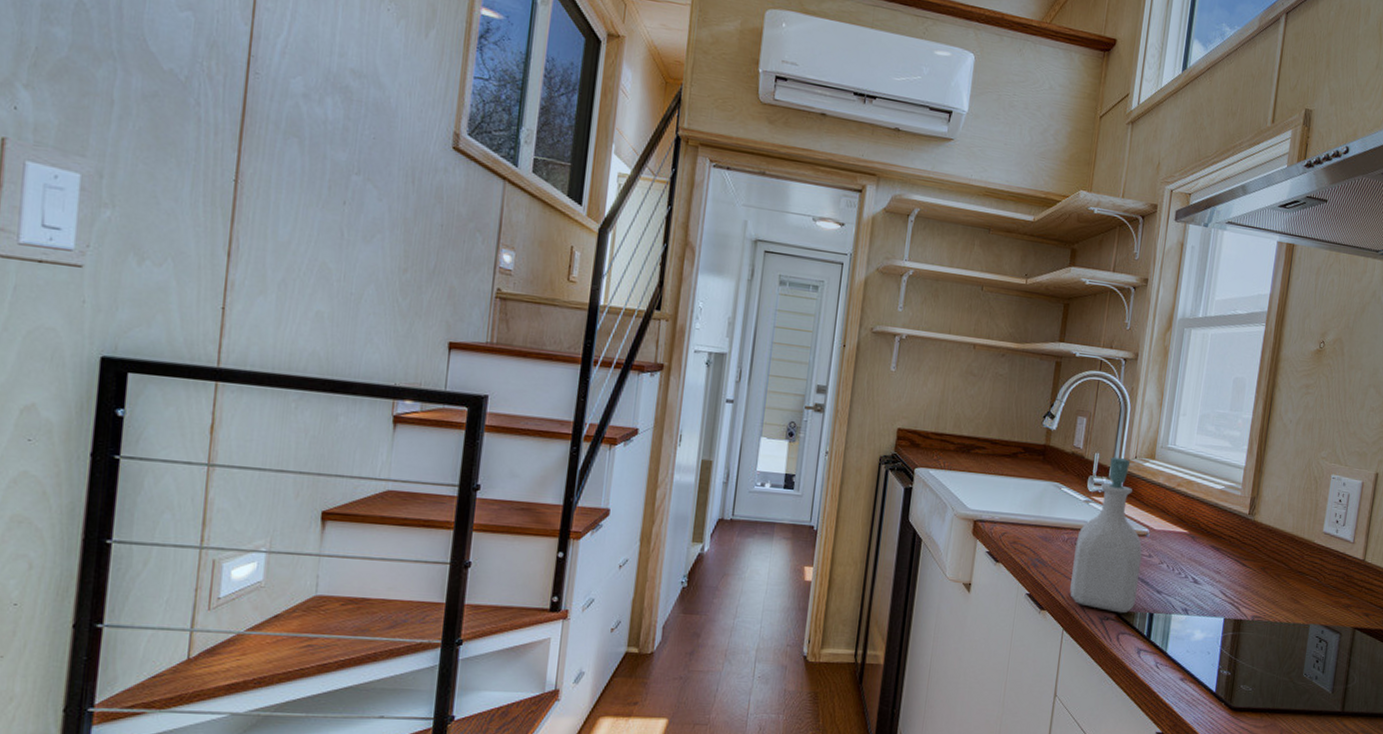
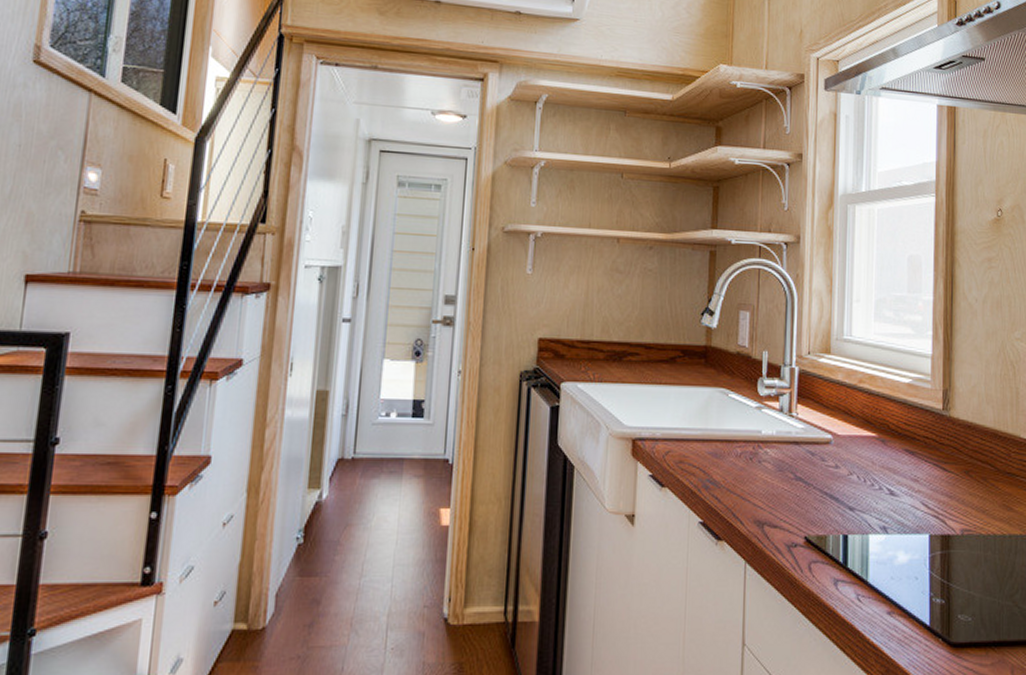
soap bottle: present [1070,457,1142,613] -> none [749,354,828,538]

